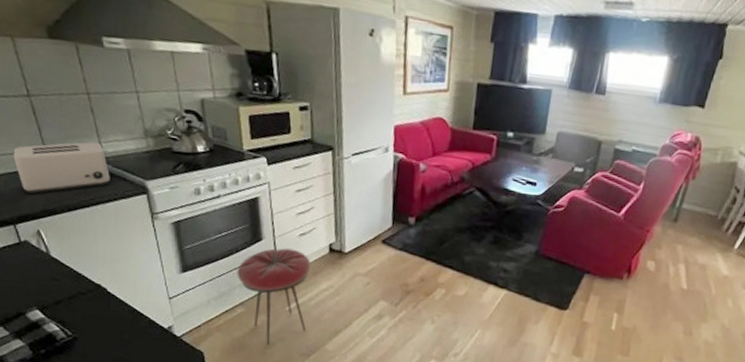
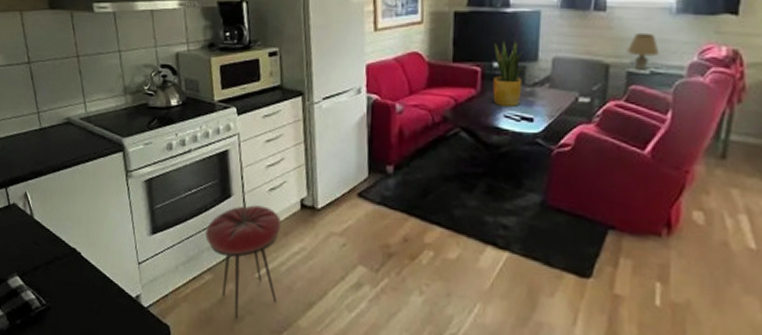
toaster: present [13,141,110,195] -> none [11,102,92,157]
planter: none [504,114,536,172] -> present [493,40,527,107]
table lamp: none [616,116,642,148] -> present [626,32,660,70]

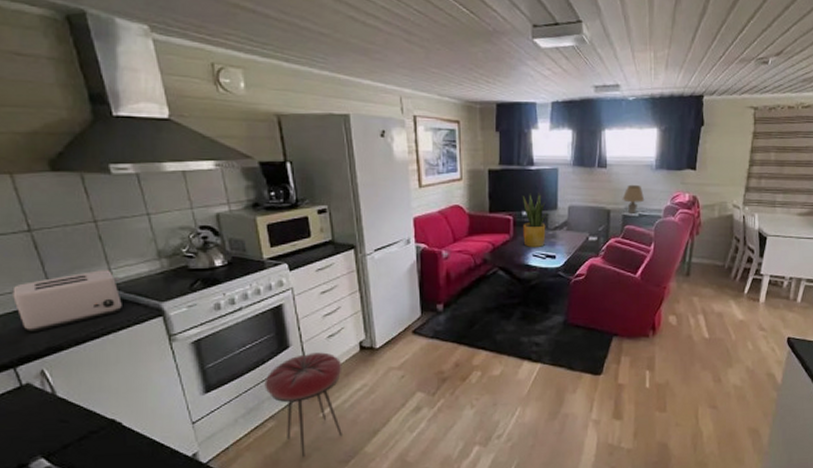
toaster: none [11,102,92,157] -> present [12,270,122,333]

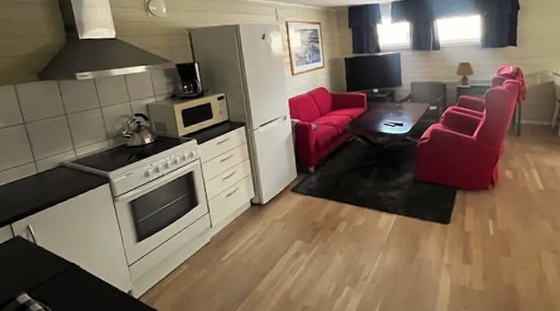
toaster: present [12,270,122,333] -> none [11,149,82,198]
stool: present [264,352,342,457] -> none [180,208,239,295]
planter: present [522,193,549,247] -> none [372,73,395,118]

